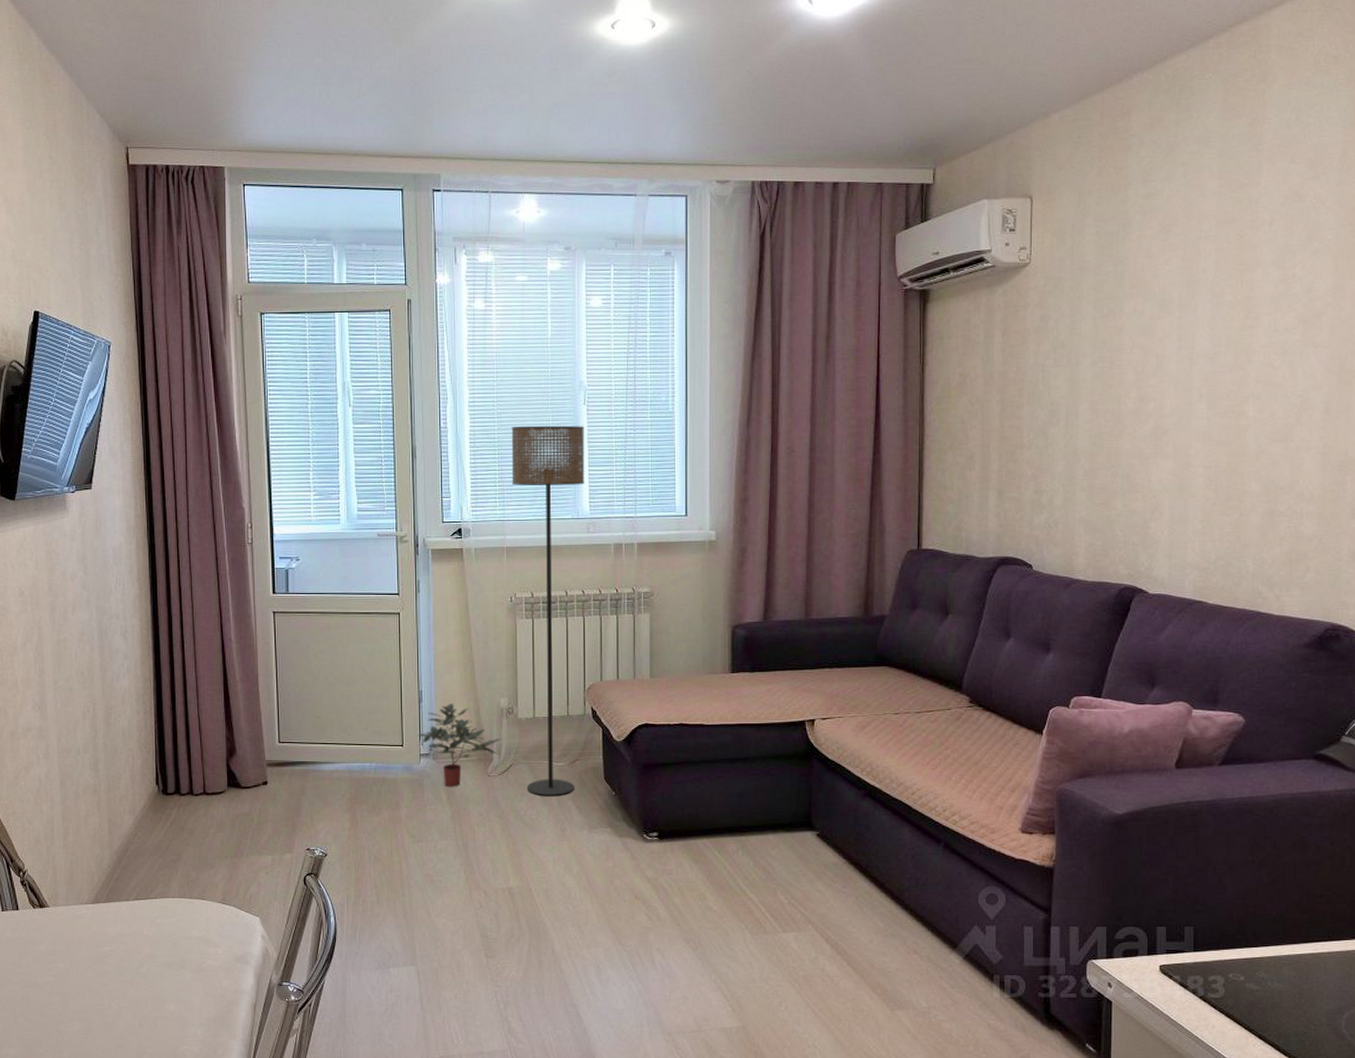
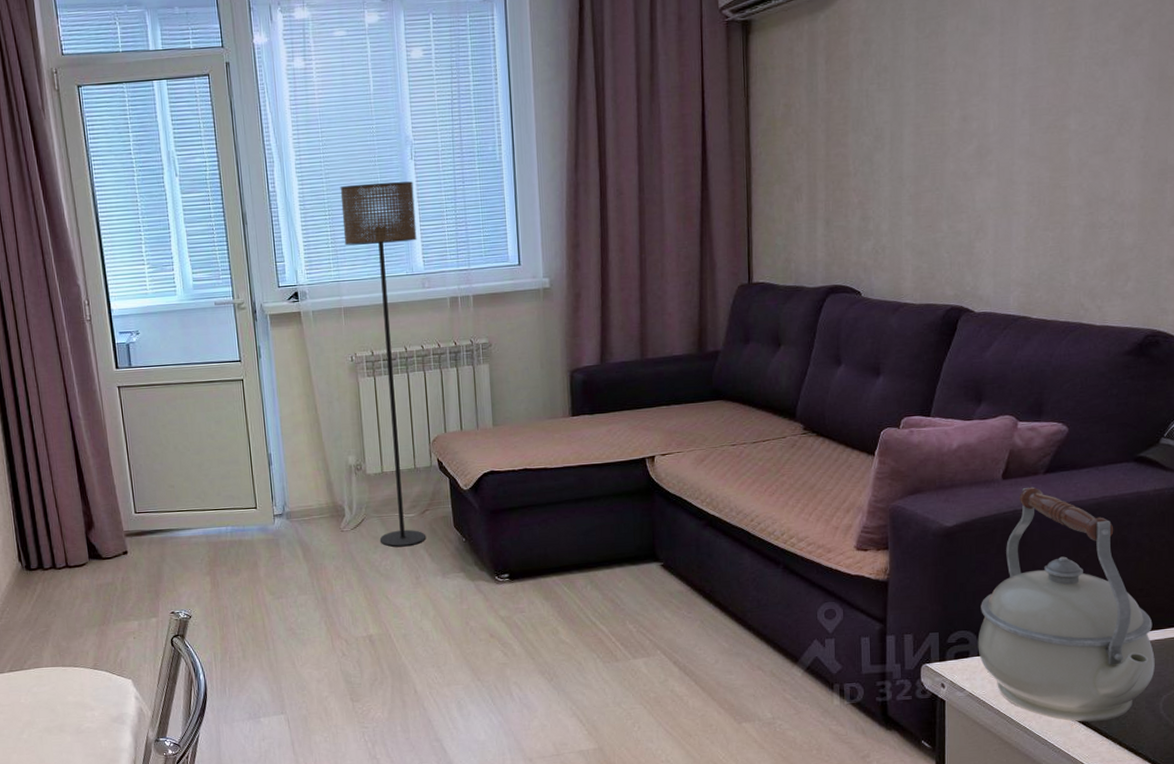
potted plant: present [418,703,502,787] -> none [270,463,352,545]
kettle: none [1147,778,1336,1036] -> present [978,487,1155,722]

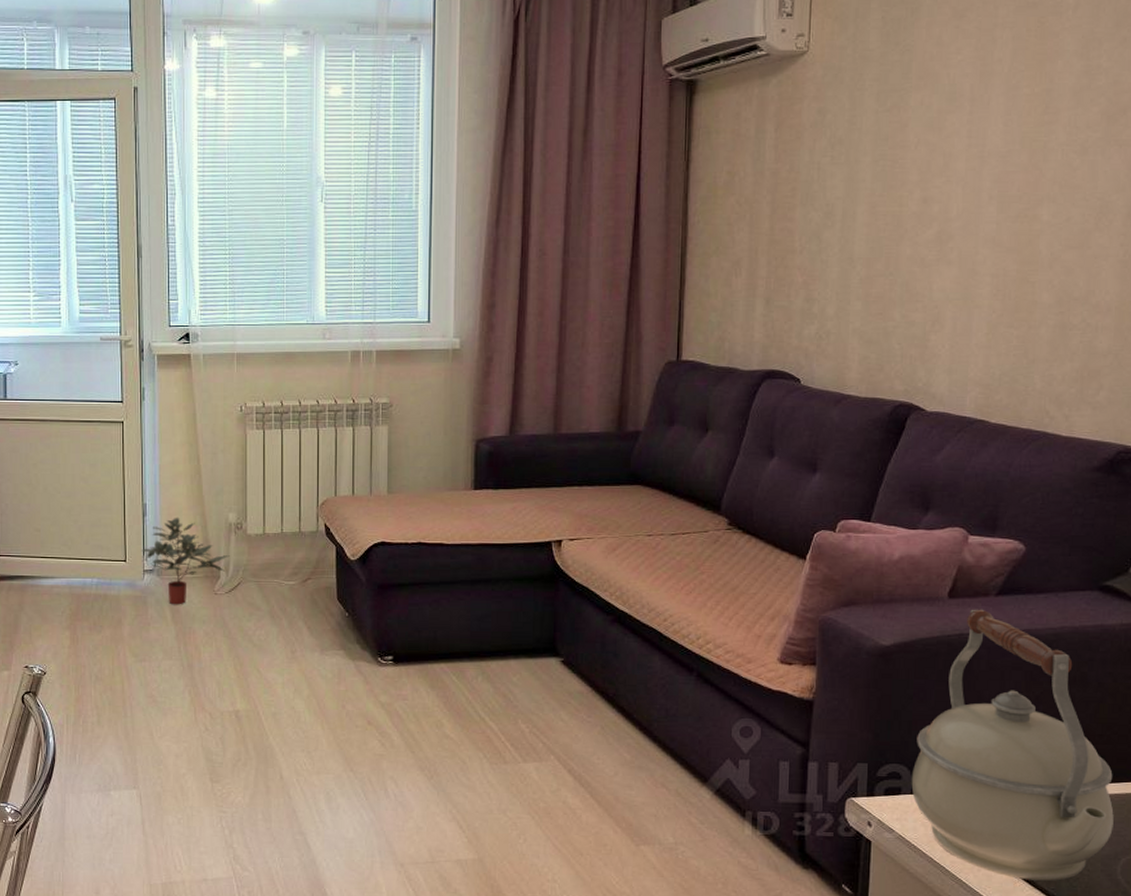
potted plant: none [270,463,352,545] -> present [142,517,230,605]
floor lamp: present [340,181,425,547] -> none [243,224,321,617]

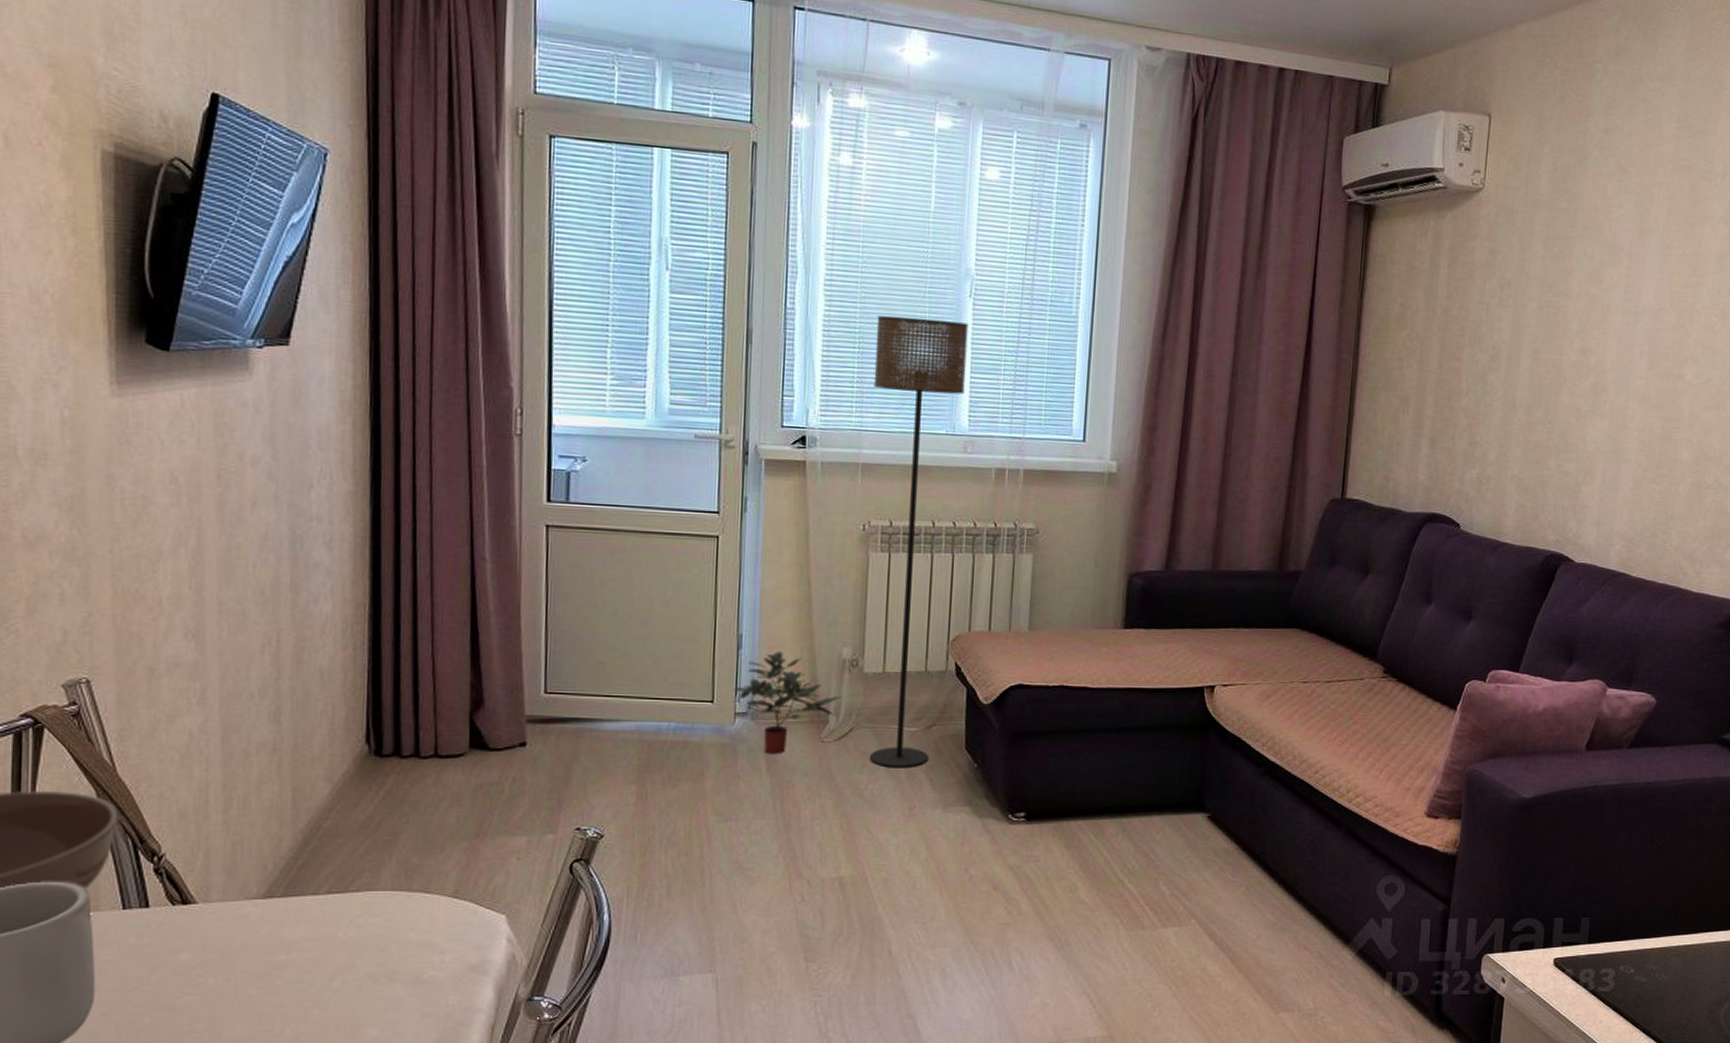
floor lamp: none [243,224,321,617] -> present [869,315,969,768]
kettle: present [911,609,1114,881] -> none [1543,761,1721,1030]

